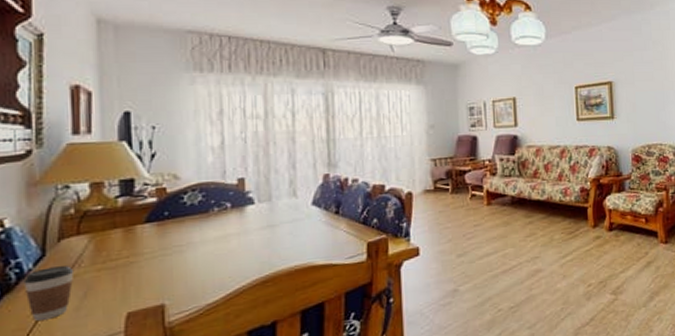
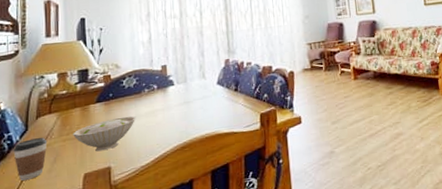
bowl: none [111,240,202,285] -> present [73,116,136,152]

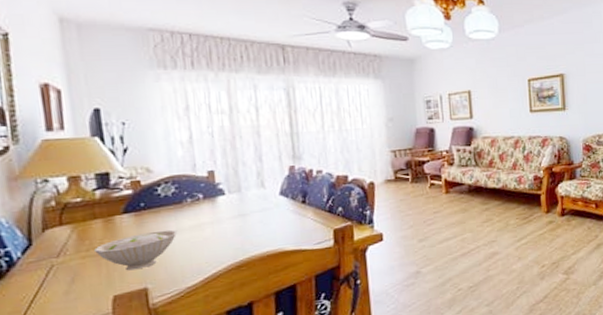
coffee cup: present [13,137,48,181] -> none [13,254,61,304]

